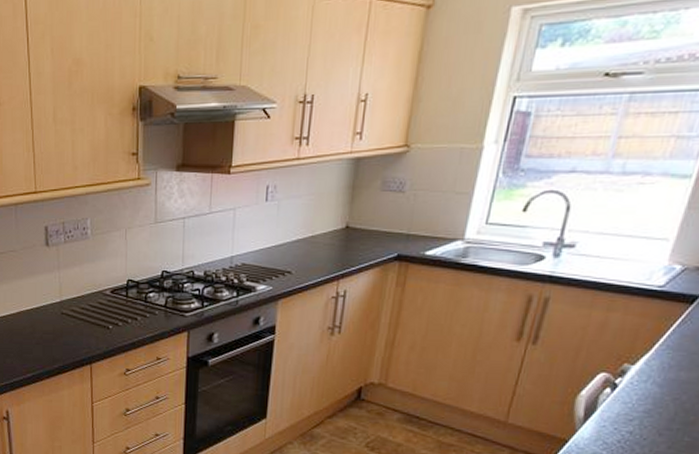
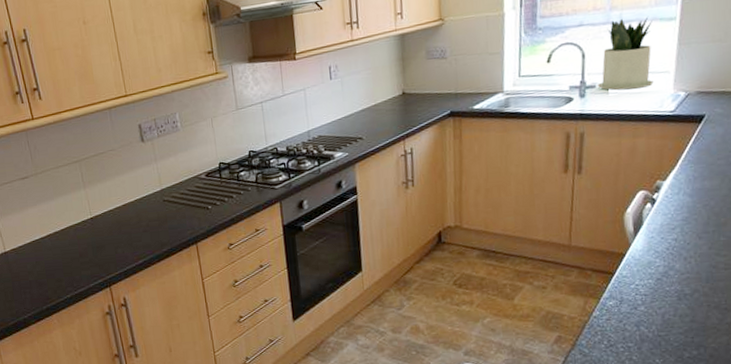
planter: none [576,169,662,256] -> present [597,16,654,91]

